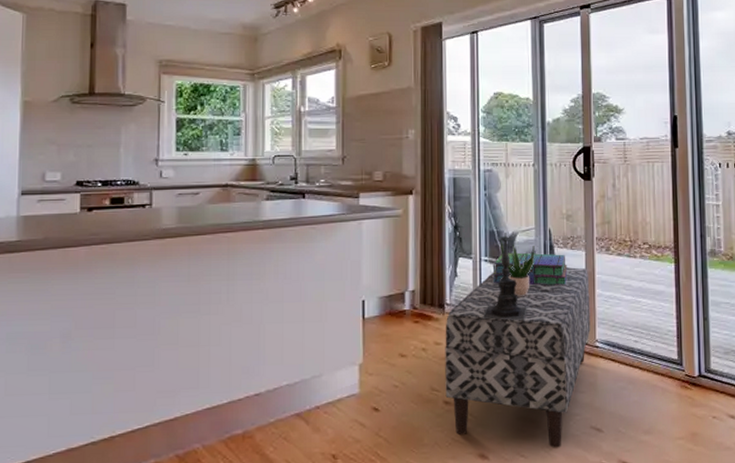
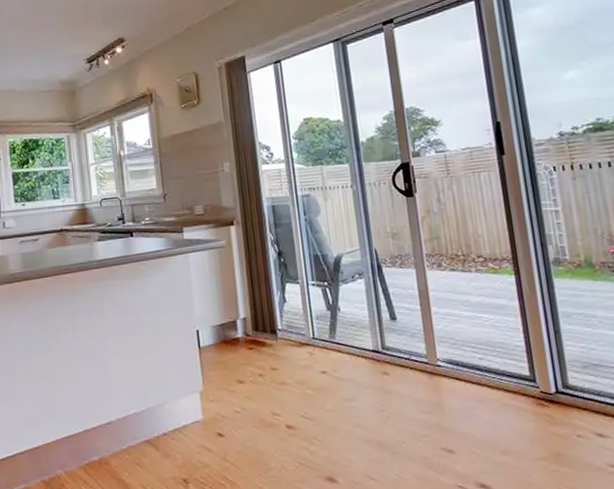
bench: present [445,267,591,448] -> none [279,286,430,471]
candle holder: present [482,233,527,321] -> none [315,256,361,343]
stack of books: present [492,253,568,286] -> none [321,273,400,307]
potted plant: present [501,240,535,296] -> none [326,264,363,318]

